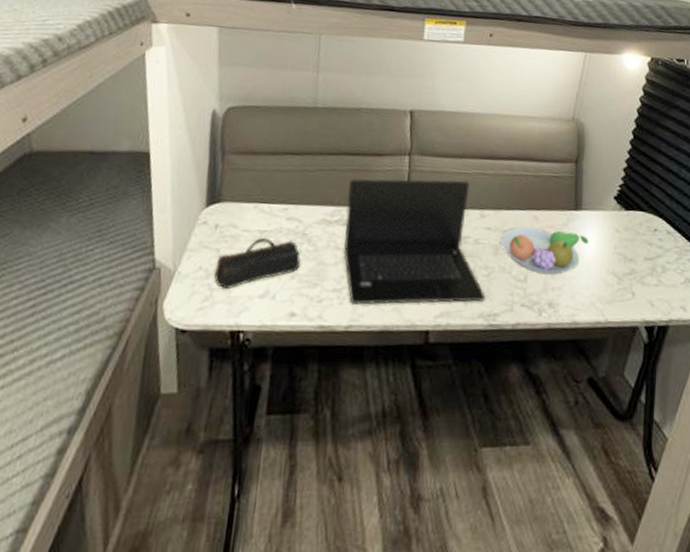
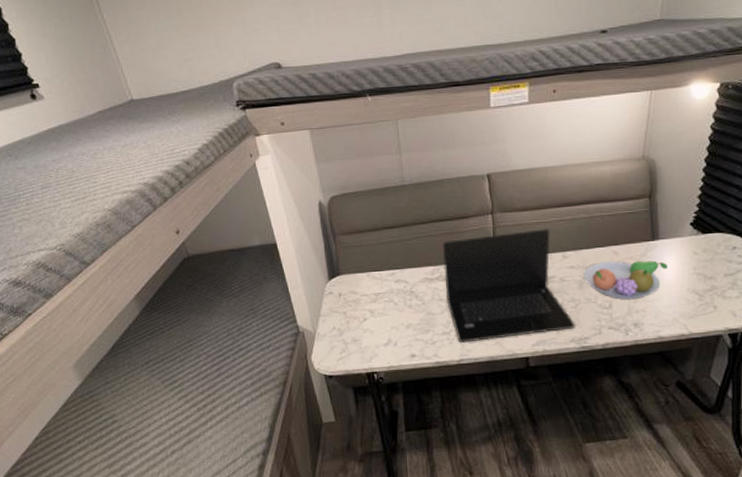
pencil case: present [214,237,301,290] -> none [345,298,413,343]

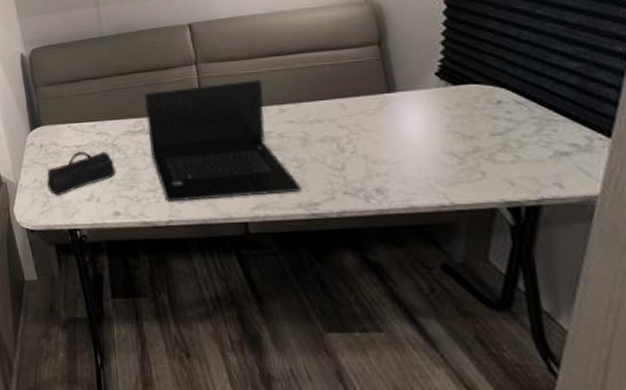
pencil case: none [345,298,413,343] -> present [47,151,116,196]
fruit bowl: present [583,260,668,300] -> none [306,116,412,161]

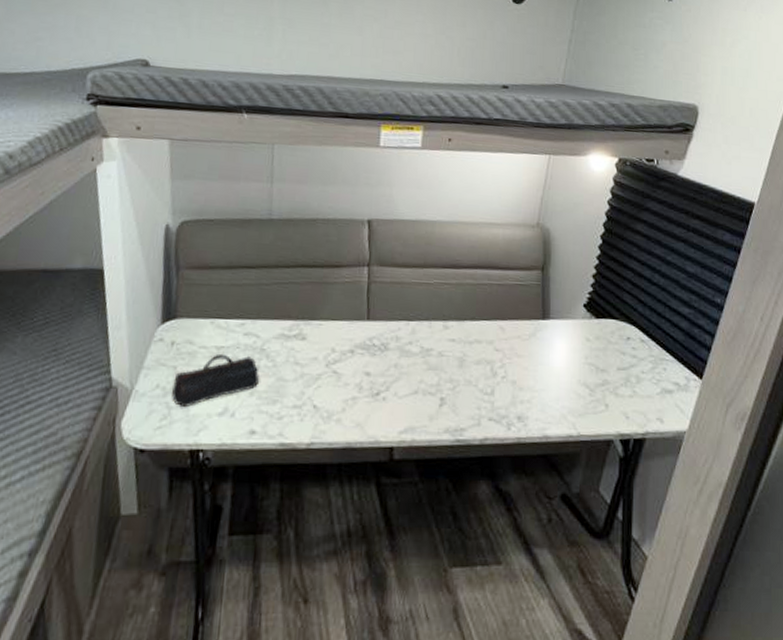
laptop: present [145,79,302,202] -> none [303,290,451,422]

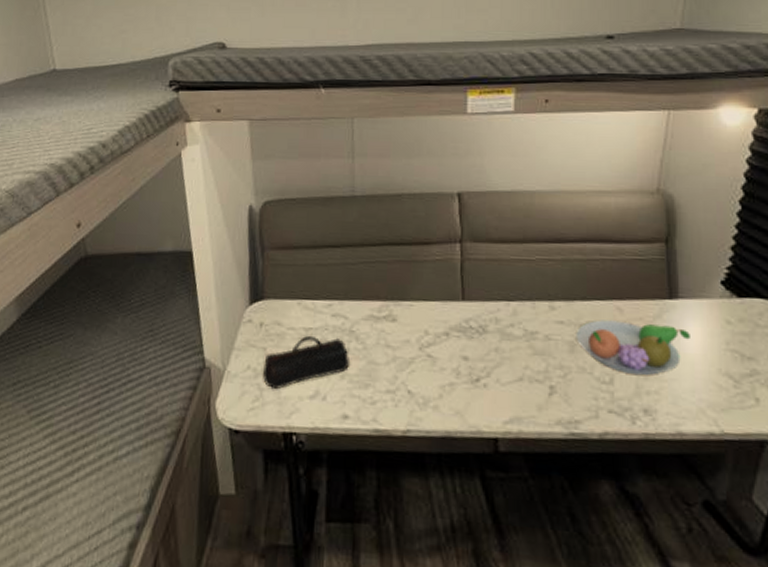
fruit bowl: none [465,338,558,387] -> present [576,320,690,376]

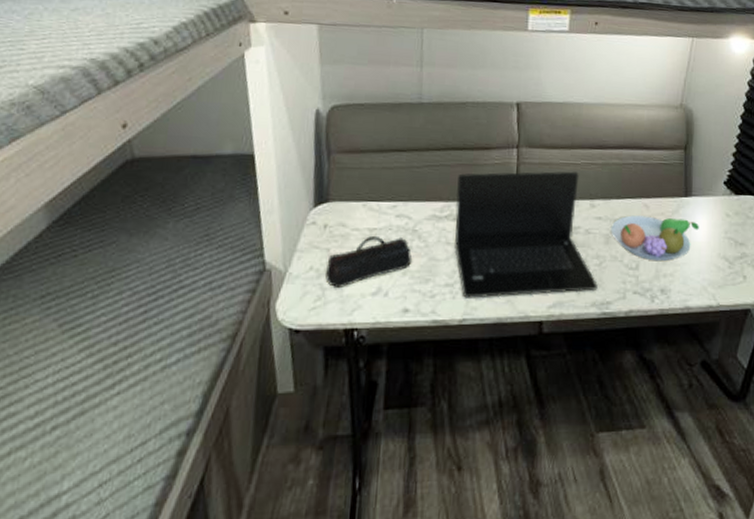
laptop: none [394,268,563,409] -> present [454,171,598,299]

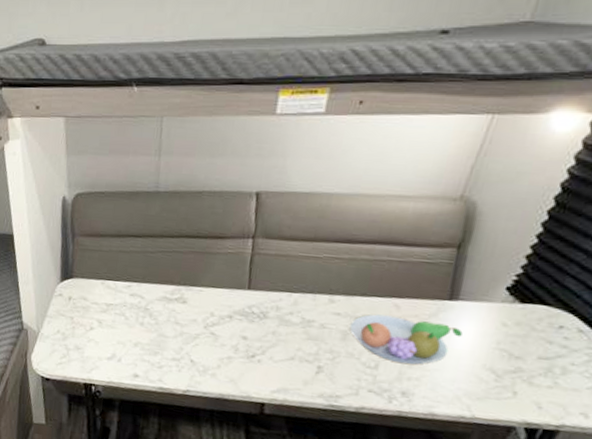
pencil case: present [326,235,413,289] -> none [70,310,144,351]
laptop: present [454,171,598,299] -> none [182,260,328,384]

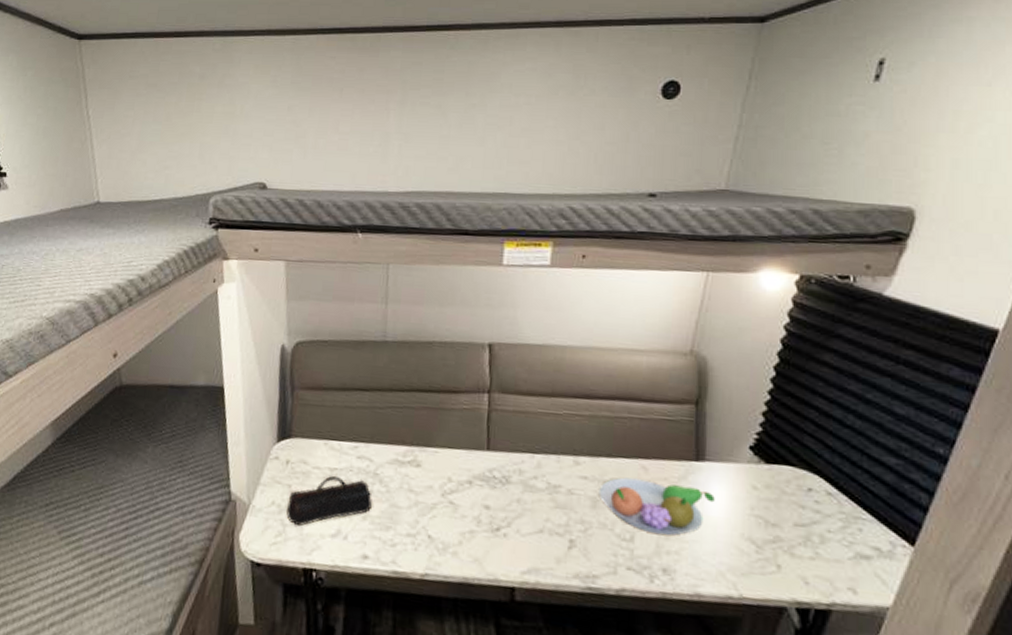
pencil case: none [70,310,144,351] -> present [286,475,373,527]

